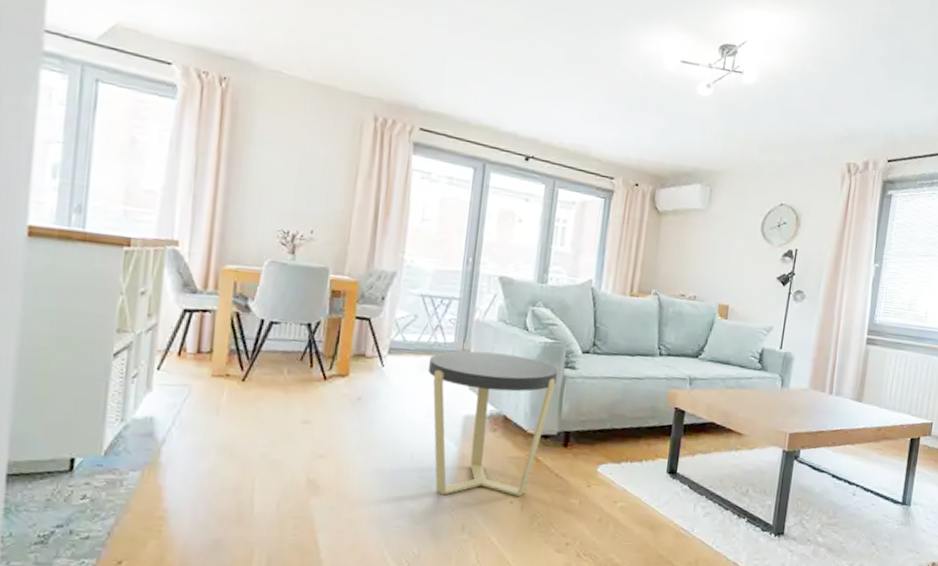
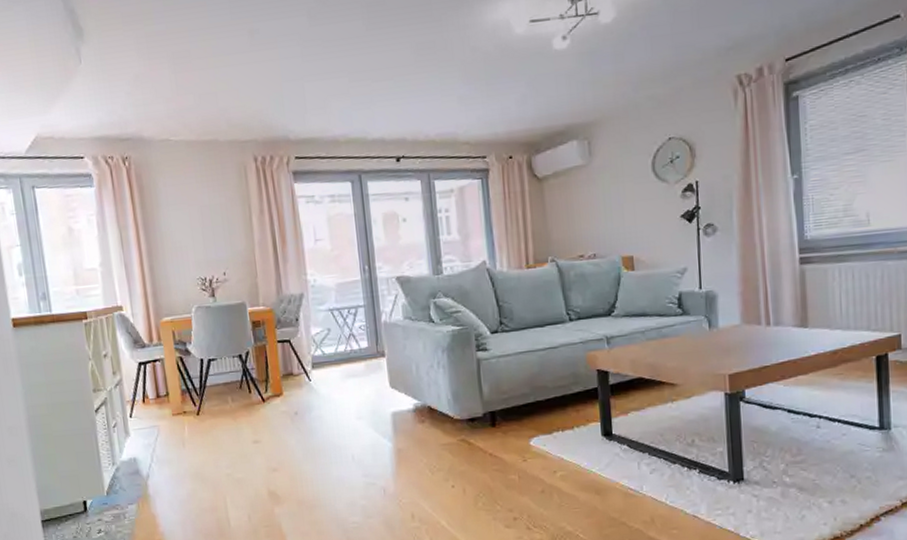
side table: present [427,351,558,496] -> none [349,347,472,489]

